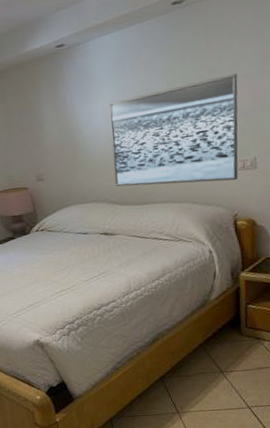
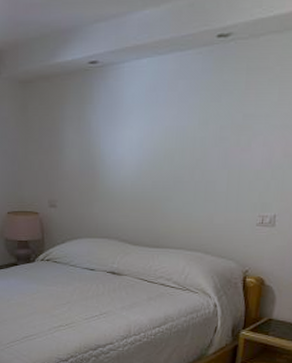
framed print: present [108,73,239,187] -> none [130,123,271,236]

